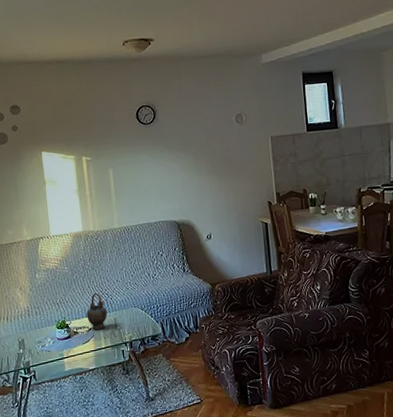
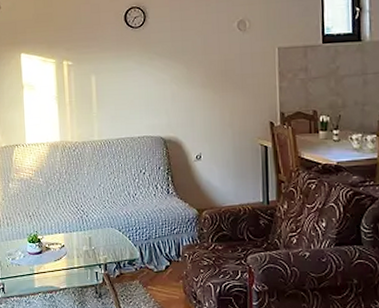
teapot: present [86,293,108,330] -> none [60,208,82,247]

